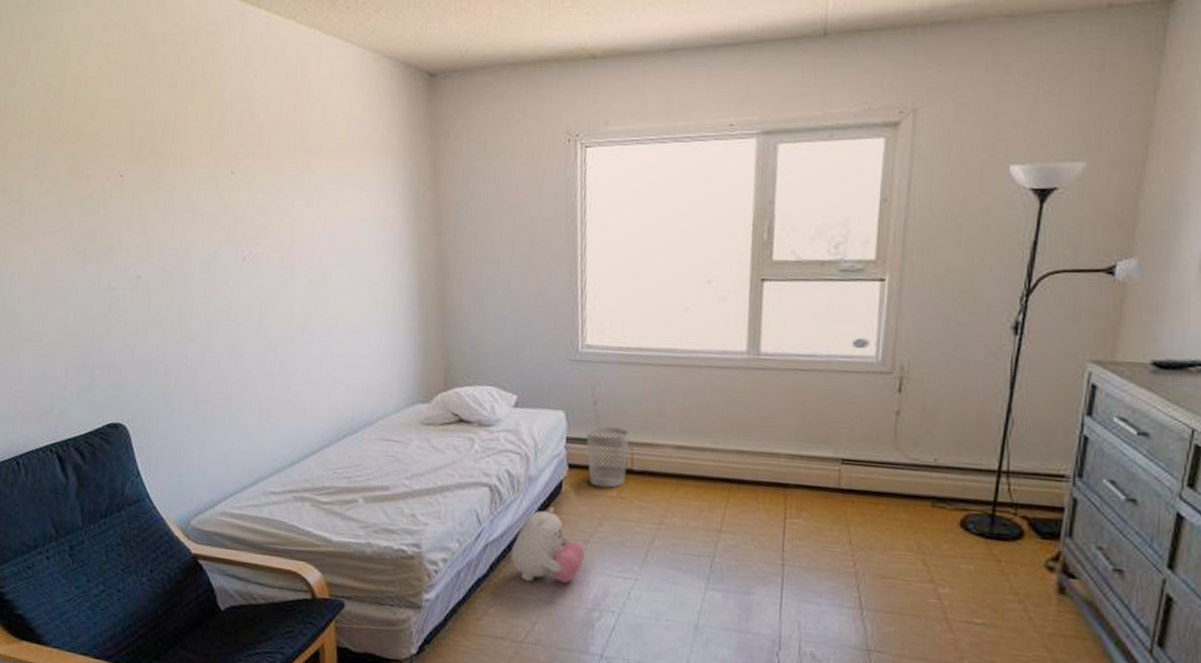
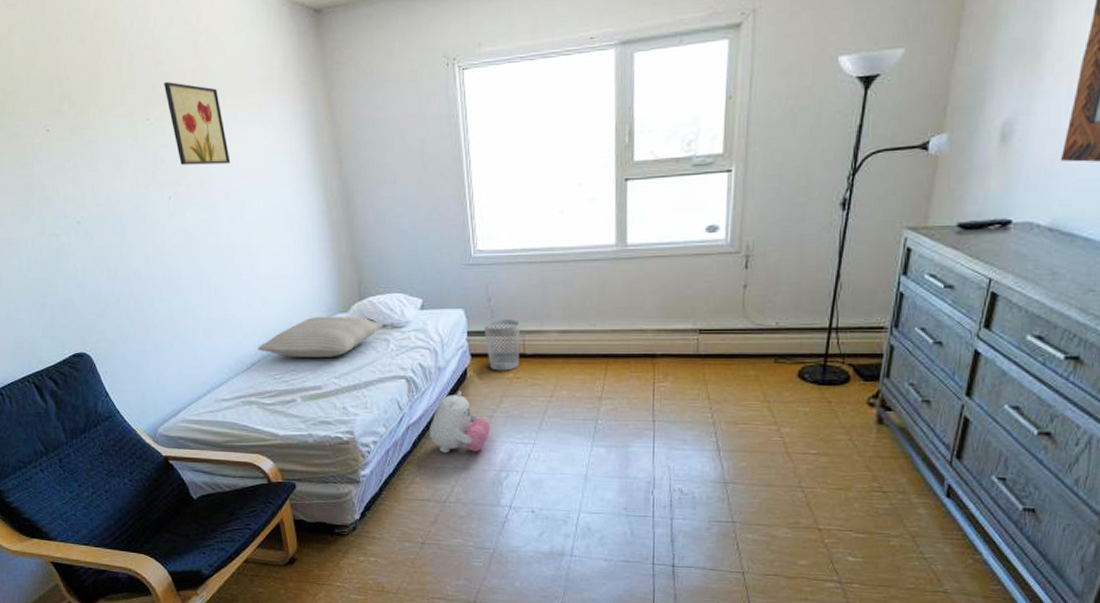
wall art: none [255,136,318,227] -> present [164,82,231,165]
pillow: none [320,405,470,454] -> present [258,317,384,357]

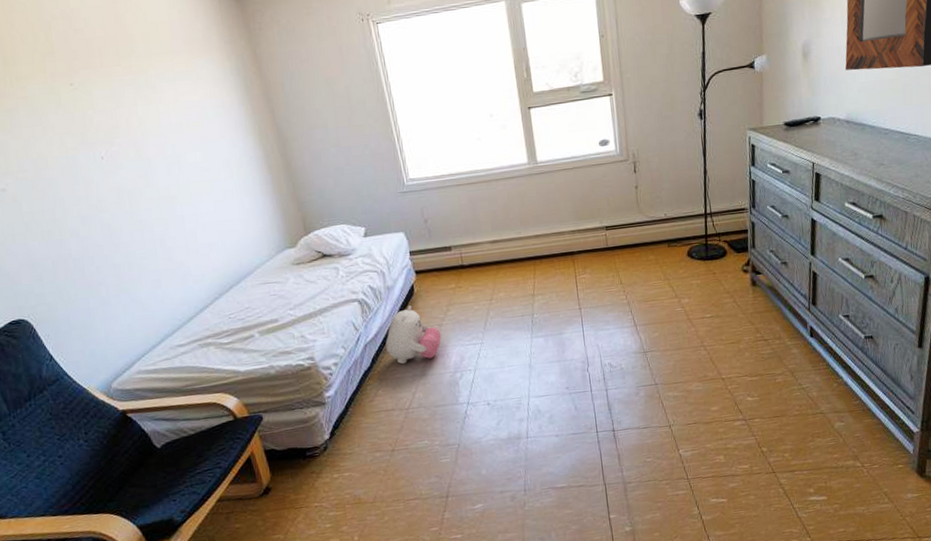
wall art: present [164,82,231,165] -> none [85,48,163,126]
pillow: present [258,317,384,357] -> none [209,250,332,296]
wastebasket: present [484,320,520,371] -> none [423,236,460,283]

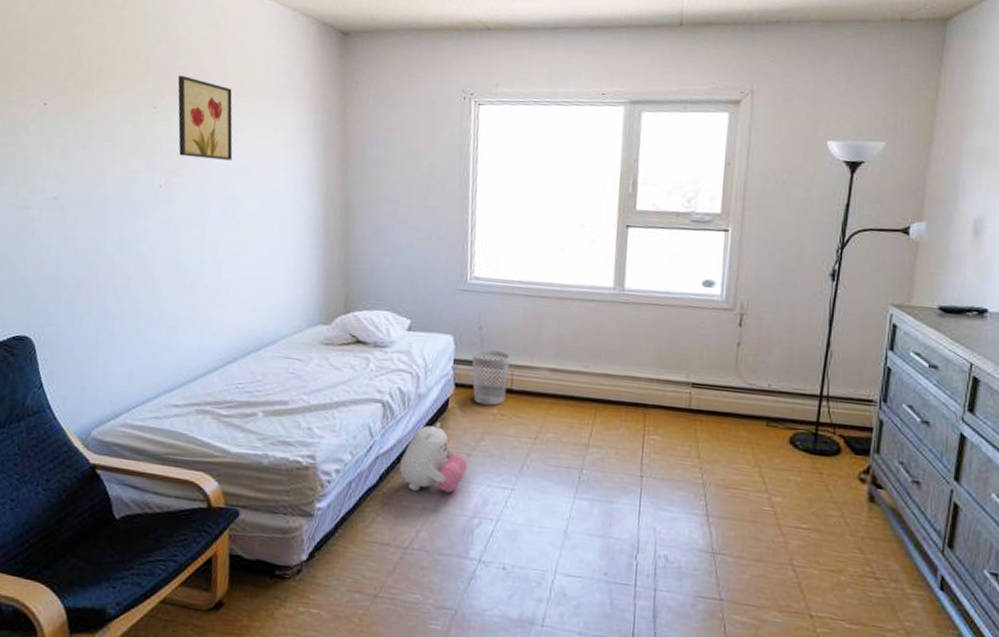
wall art: none [85,48,163,126] -> present [177,76,233,161]
wastebasket: none [423,236,460,283] -> present [471,350,510,406]

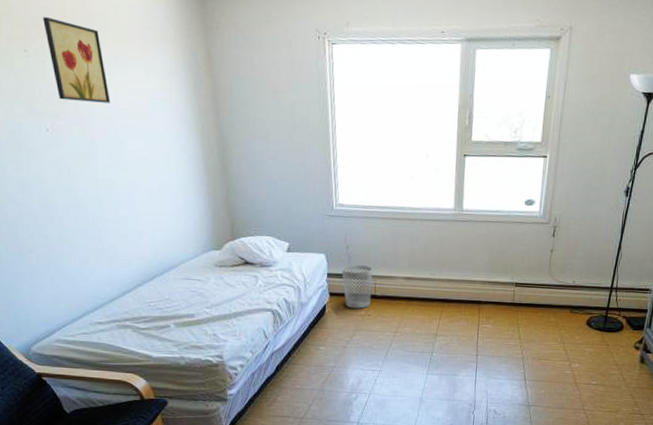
plush toy: present [399,422,467,493] -> none [291,324,344,377]

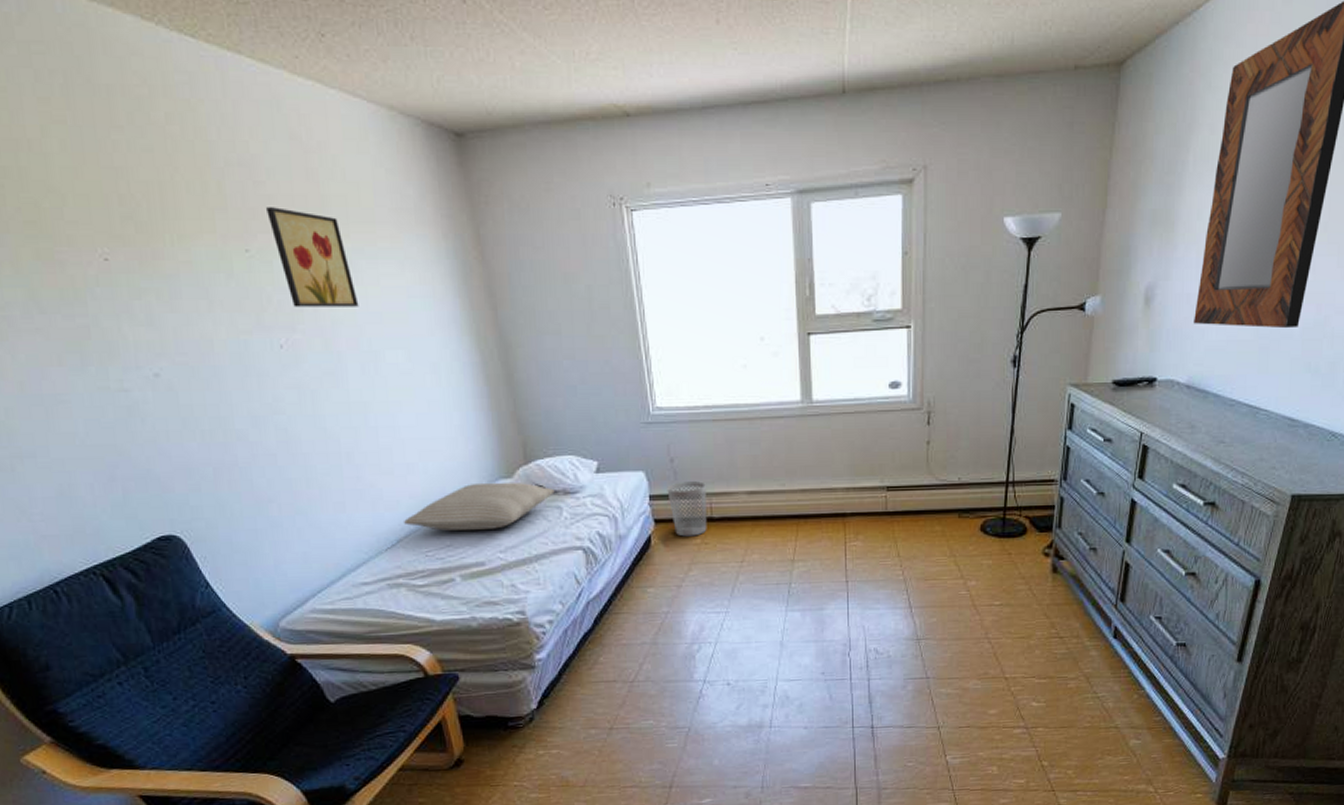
pillow: none [134,252,253,289] -> present [404,483,555,531]

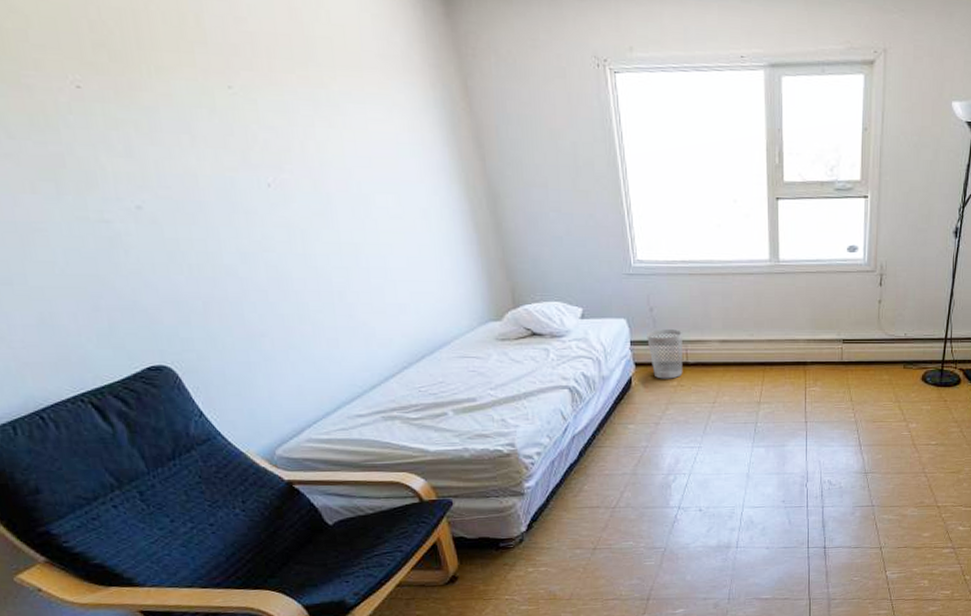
wall art: present [266,207,359,307] -> none [249,44,348,150]
pillow: present [404,483,555,531] -> none [397,325,542,368]

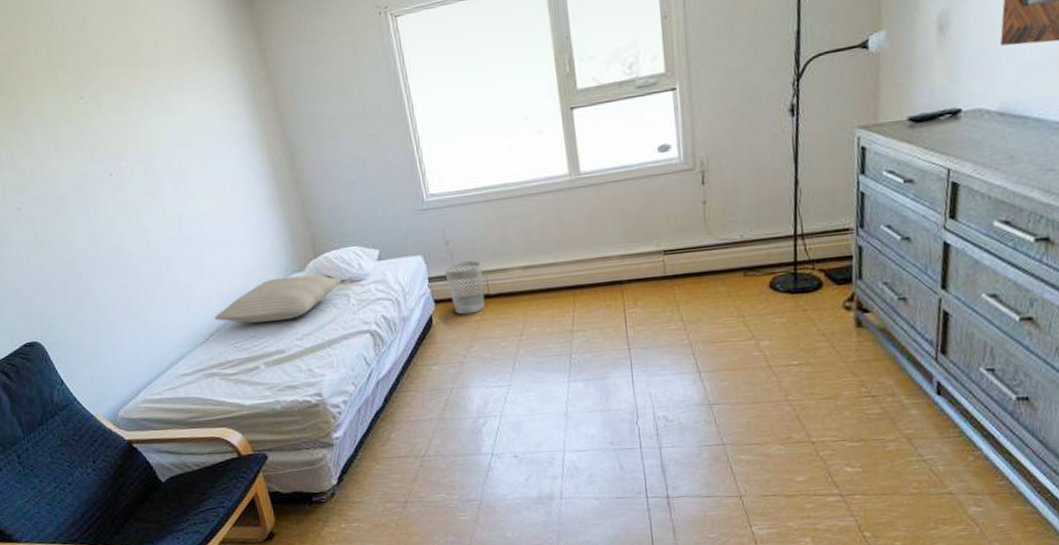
pillow: none [397,325,542,368] -> present [215,274,342,324]

